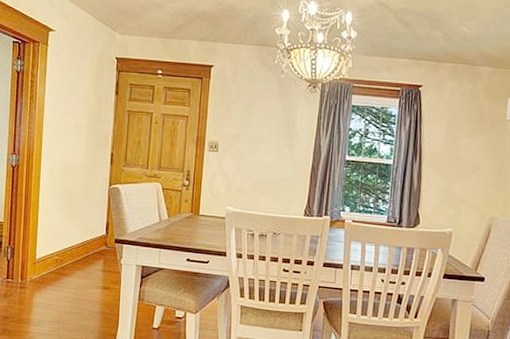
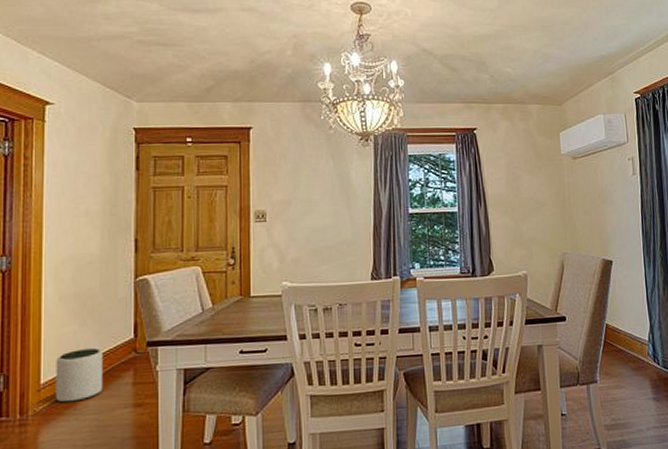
plant pot: none [46,236,83,277] -> present [55,348,104,403]

